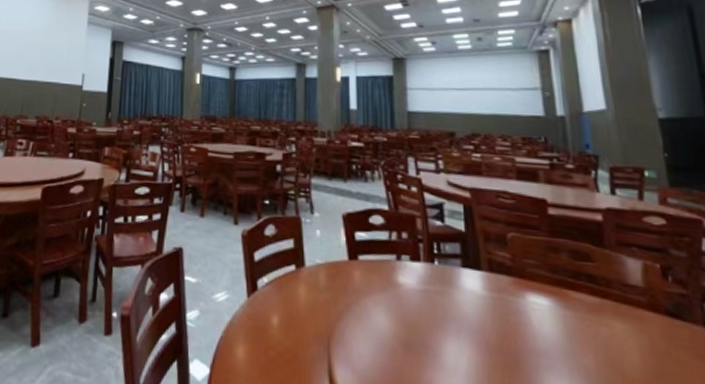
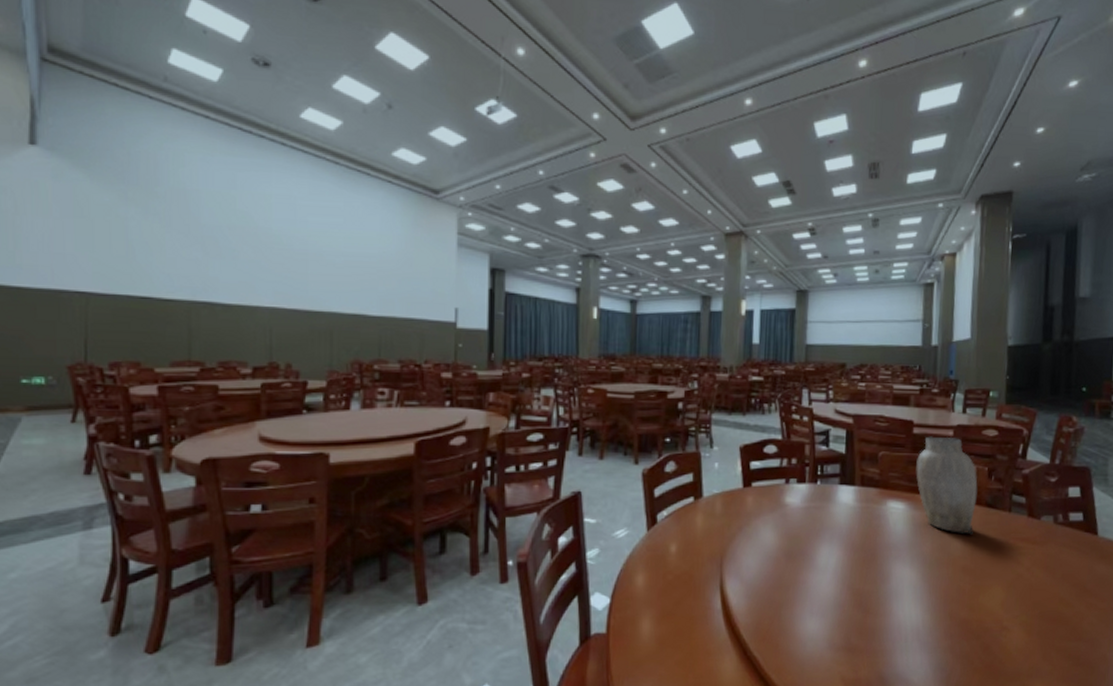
vase: none [558,219,654,352] -> present [916,436,978,535]

